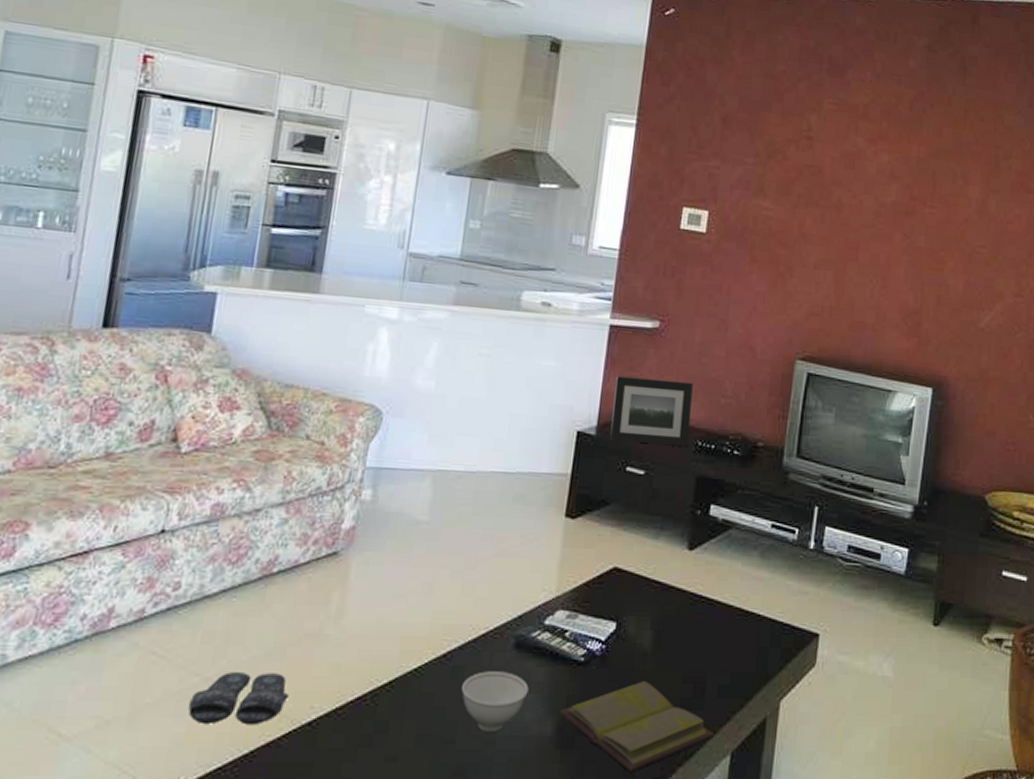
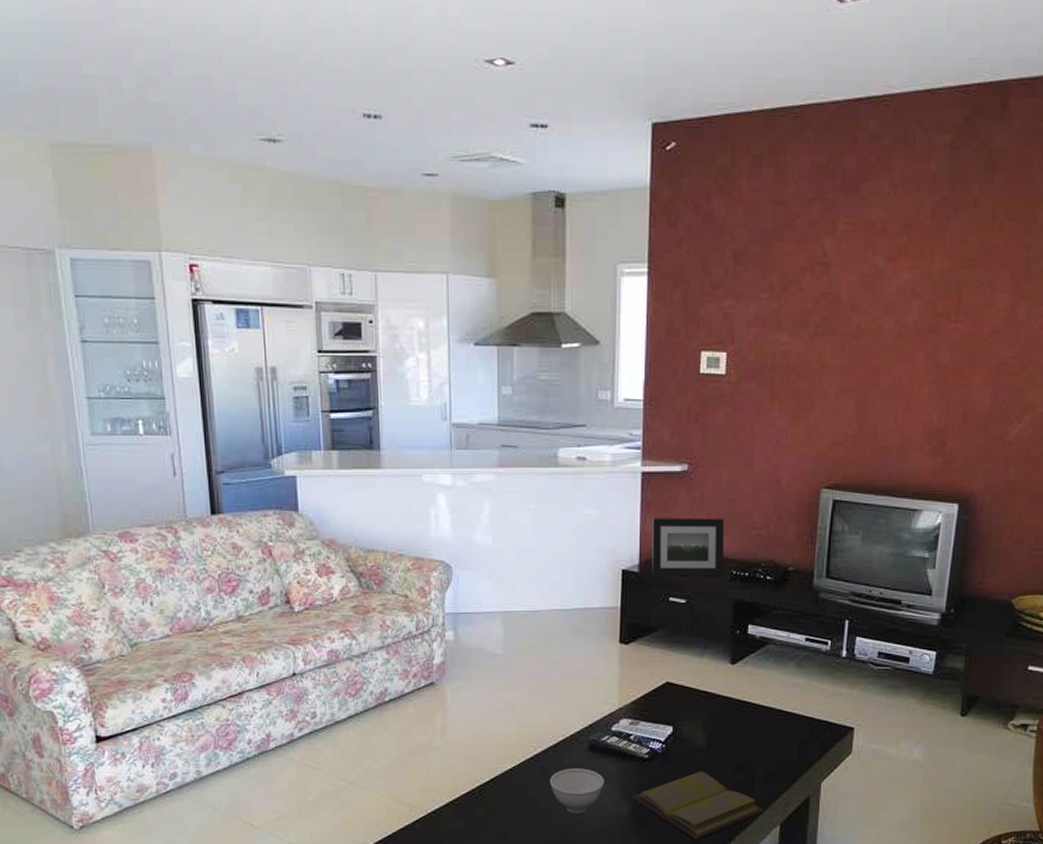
slippers: present [188,672,289,724] -> none [341,776,415,814]

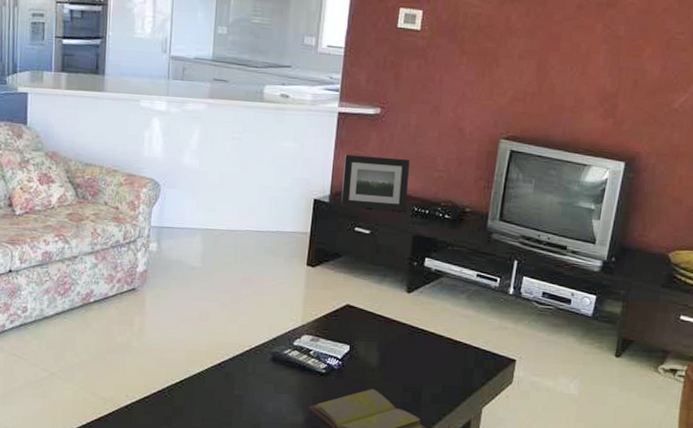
bowl: present [549,768,604,814] -> none [233,376,284,419]

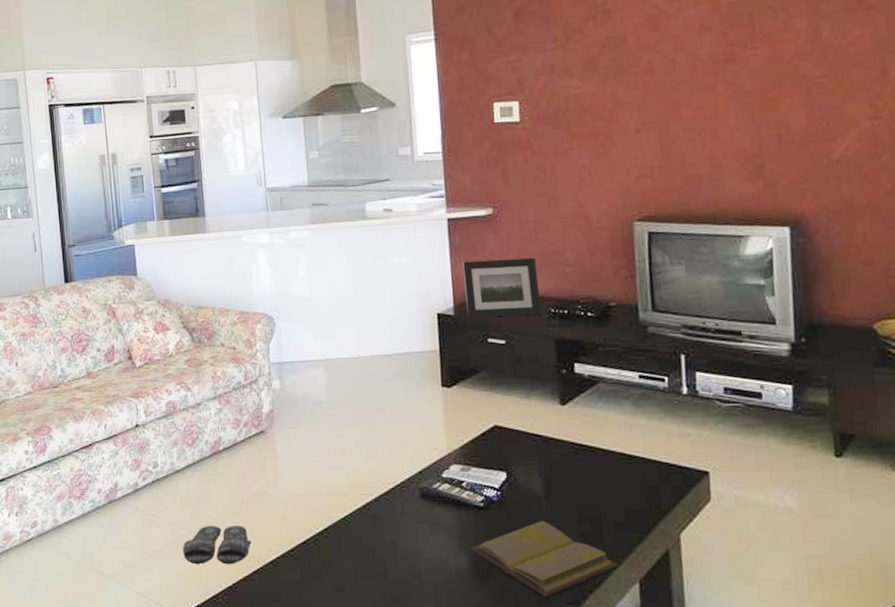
slippers: none [43,370,110,405] -> present [183,525,252,564]

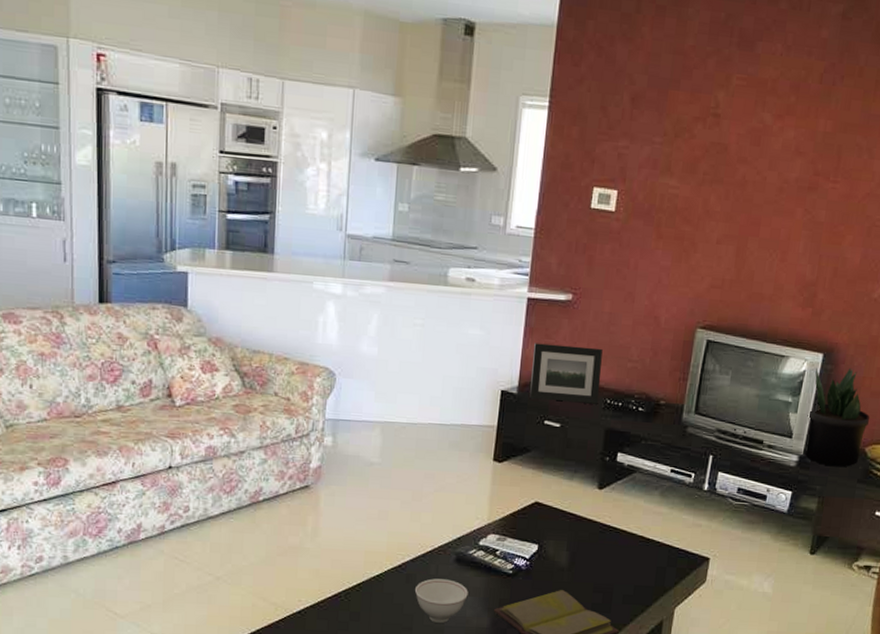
slippers: present [183,525,252,564] -> none [207,573,281,611]
bowl: none [383,517,440,566] -> present [414,578,468,623]
planter: none [784,237,869,351] -> present [804,367,869,467]

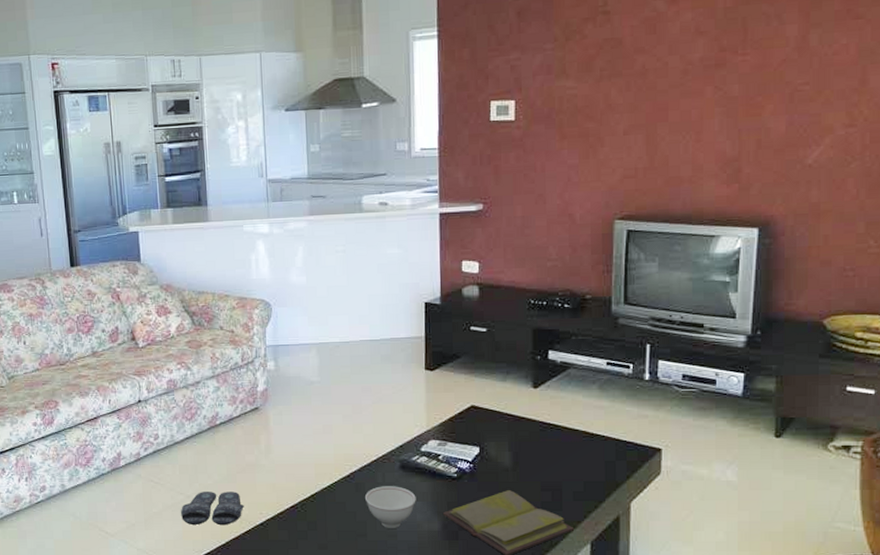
slippers: none [207,573,281,611] -> present [181,491,244,525]
picture frame: present [529,343,603,404] -> none [451,251,522,308]
planter: present [804,367,869,467] -> none [750,239,823,344]

